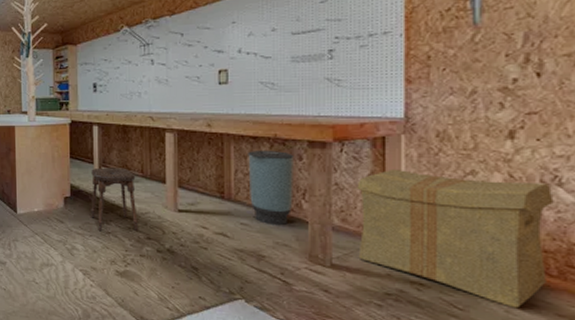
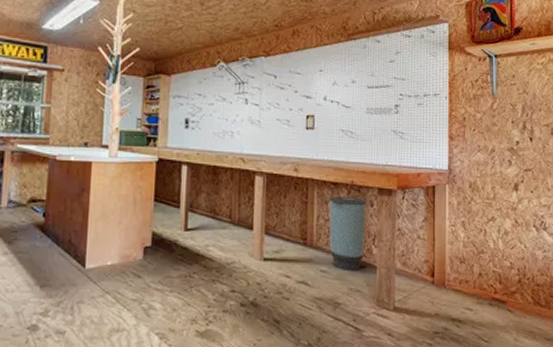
stool: present [91,167,138,232] -> none [173,212,223,286]
cardboard box: present [357,168,554,309] -> none [414,215,542,336]

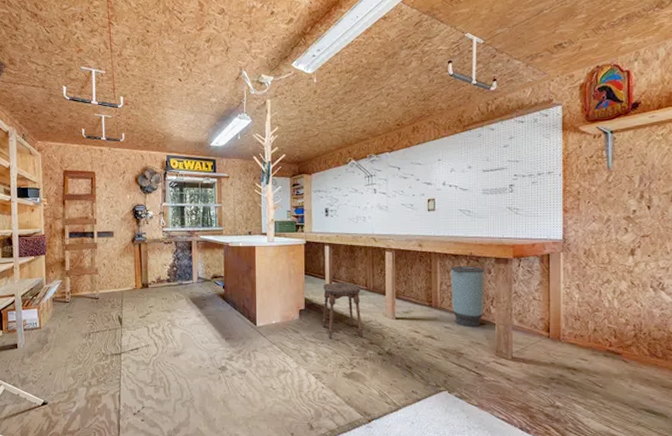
stool: none [173,212,223,286] -> present [322,282,362,339]

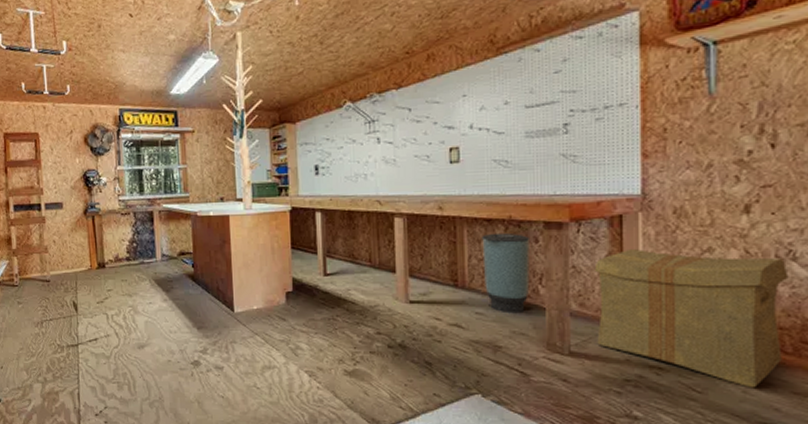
stool: present [322,282,362,339] -> none [315,257,367,328]
cardboard box: none [530,279,659,383] -> present [594,248,789,388]

